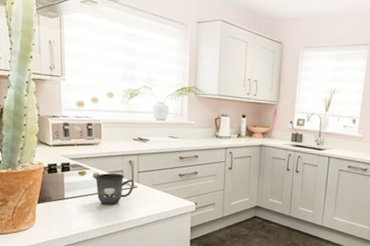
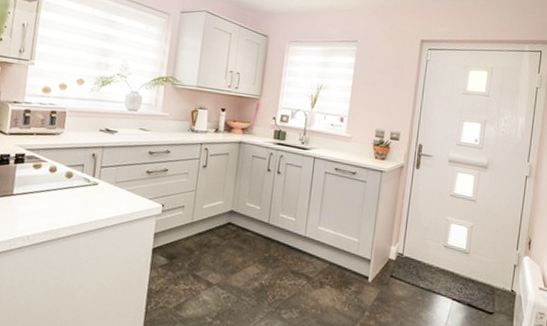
mug: present [94,172,135,205] -> none [50,166,96,204]

